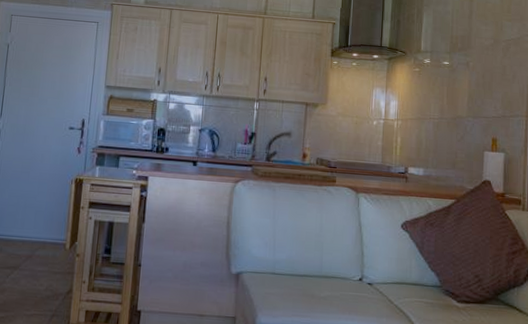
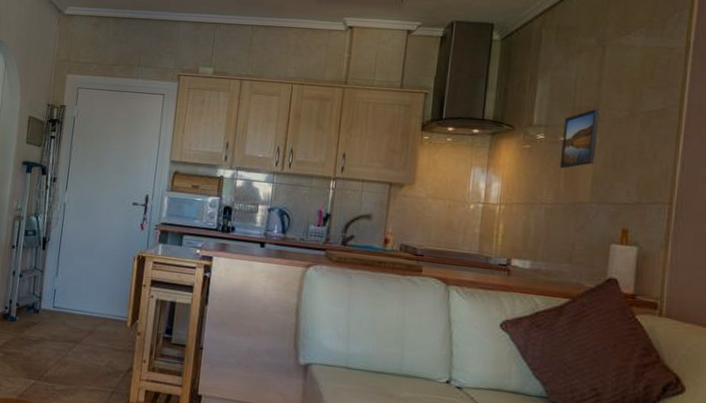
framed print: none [443,37,472,88] -> present [559,108,600,169]

